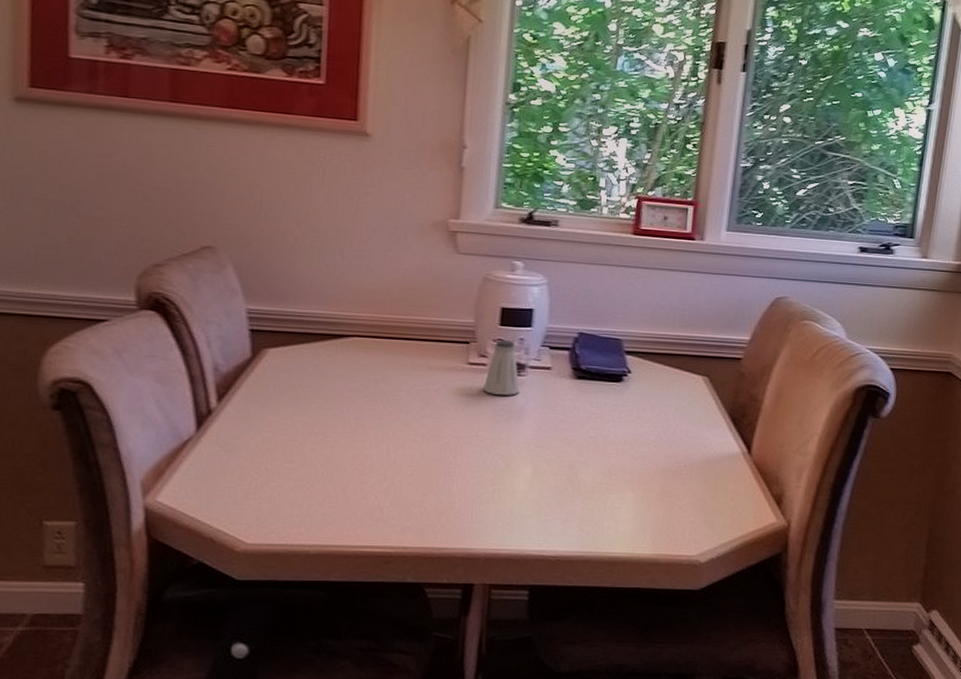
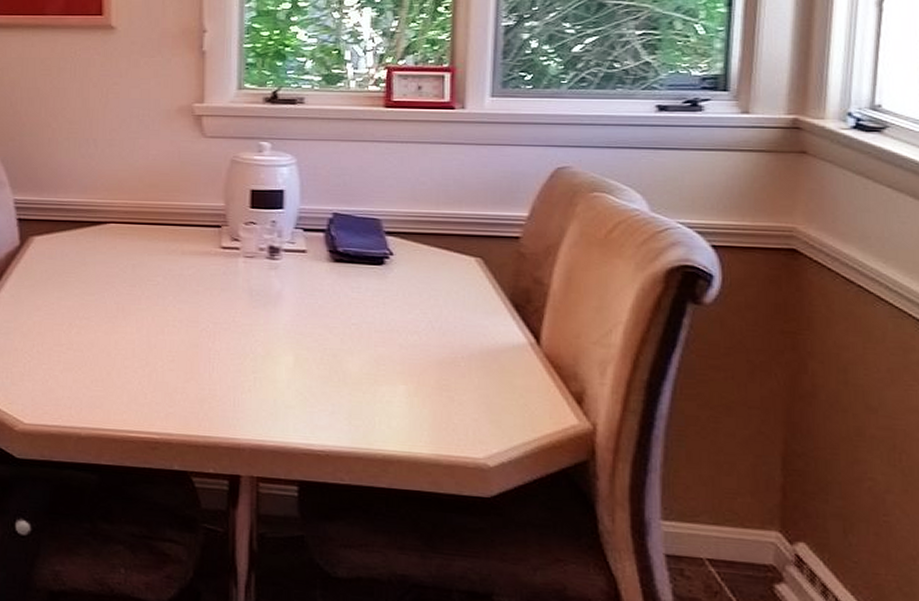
saltshaker: present [483,339,520,395] -> none [238,222,275,280]

